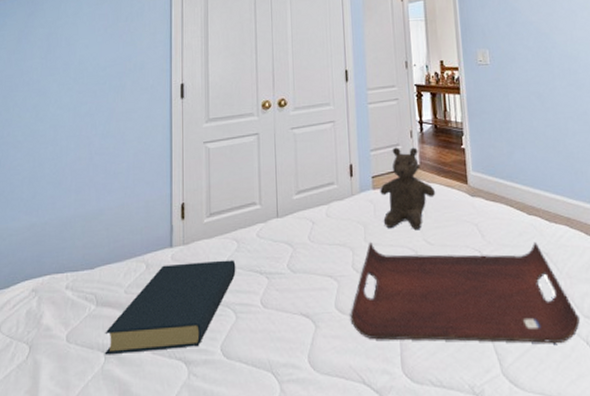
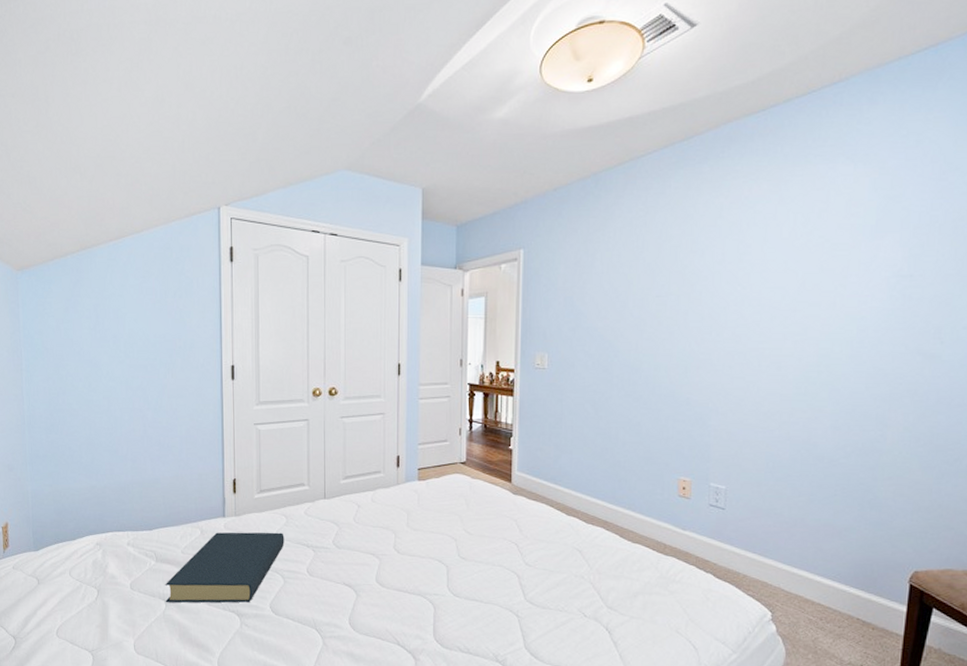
serving tray: present [350,241,581,344] -> none [389,527,604,628]
teddy bear: present [380,147,436,229] -> none [425,442,480,520]

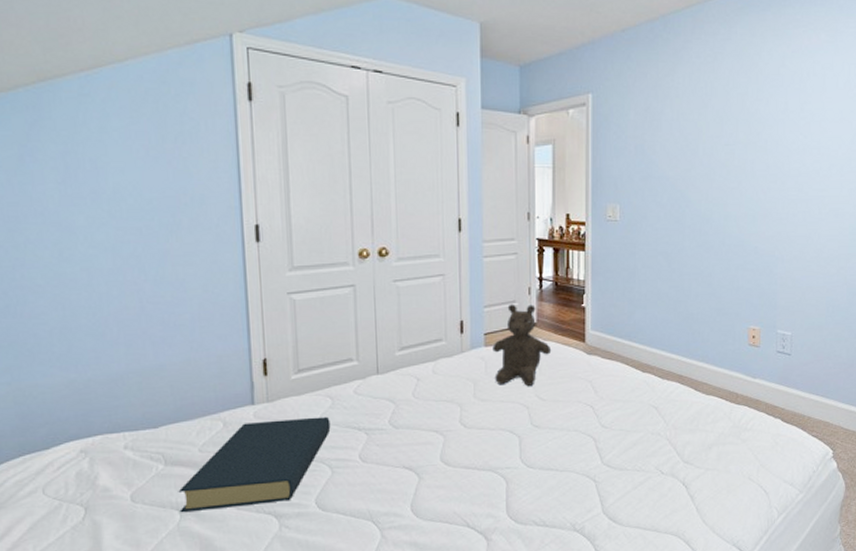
teddy bear: none [425,442,480,520] -> present [492,304,552,386]

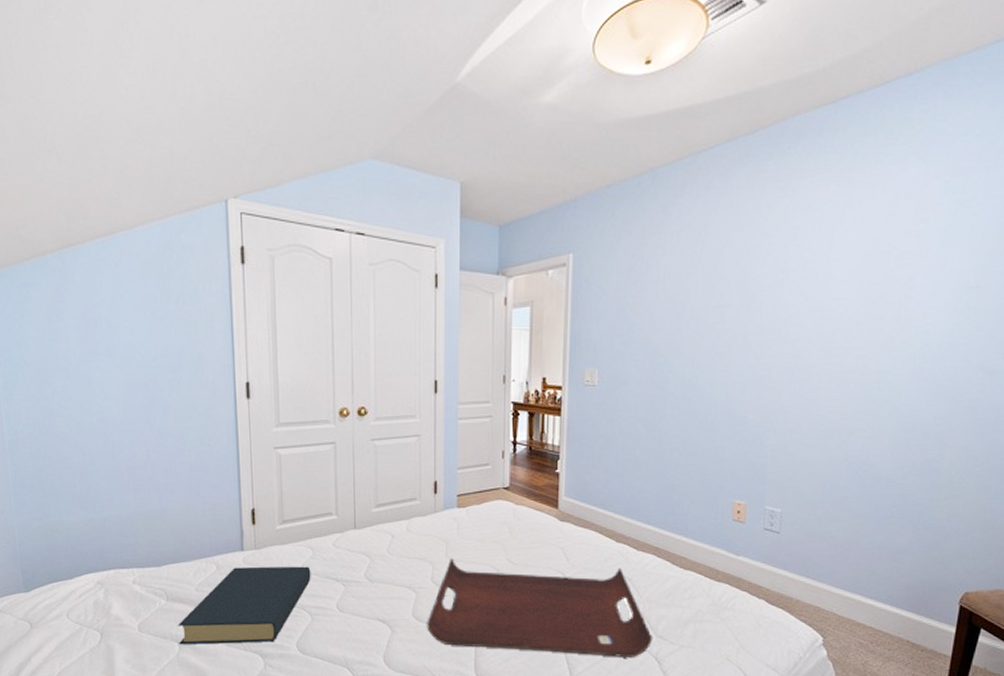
serving tray: none [456,397,680,488] -> present [427,557,653,658]
teddy bear: present [492,304,552,386] -> none [465,466,524,549]

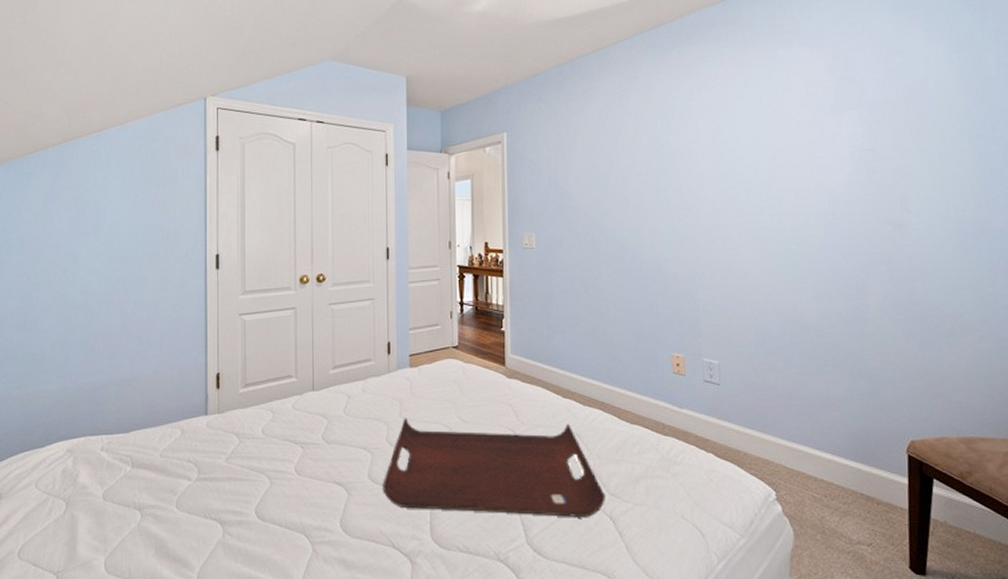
hardback book: present [177,566,311,645] -> none [141,429,271,513]

